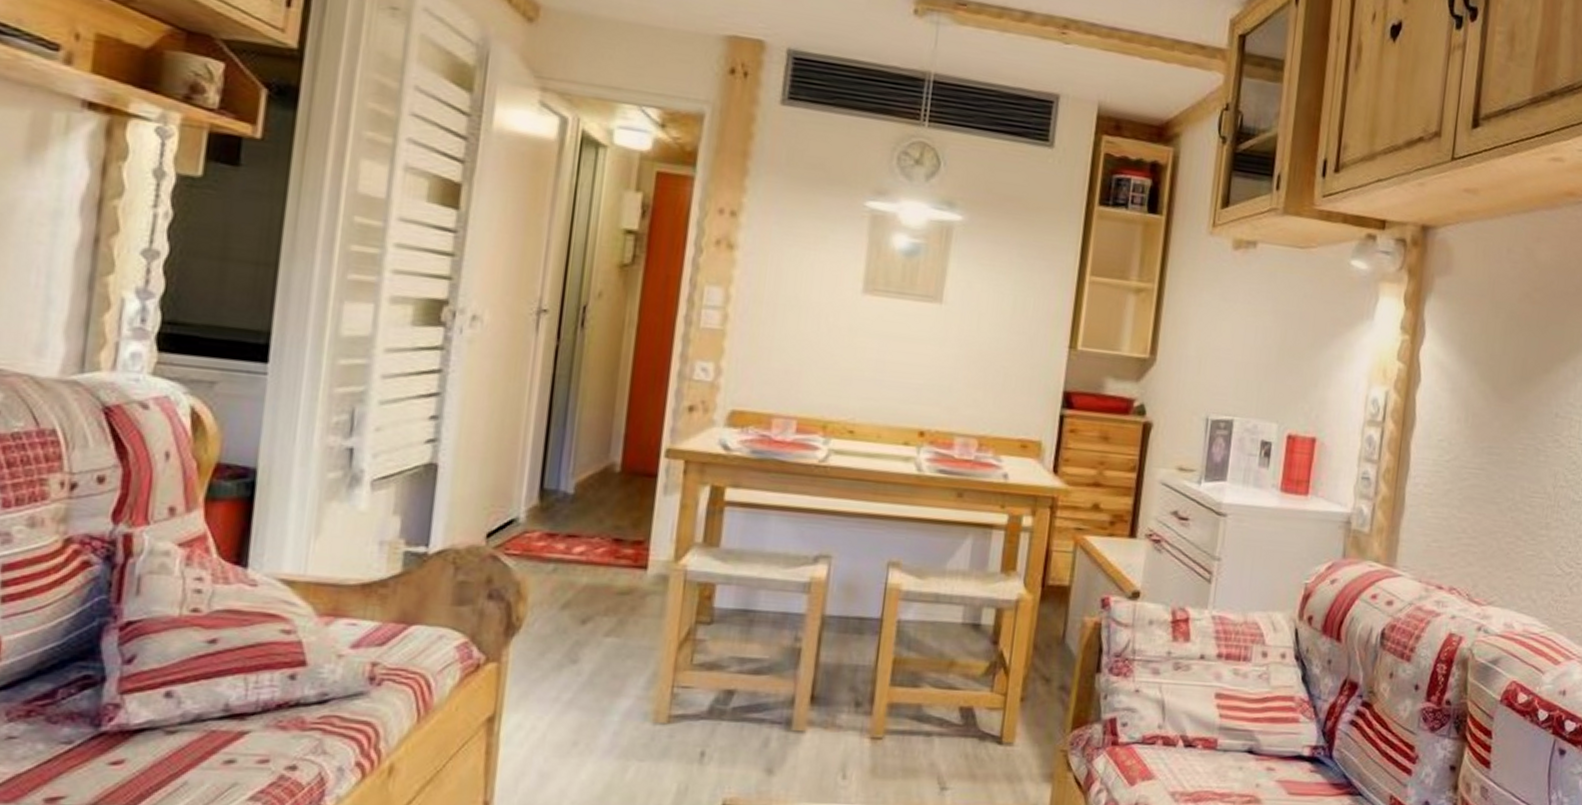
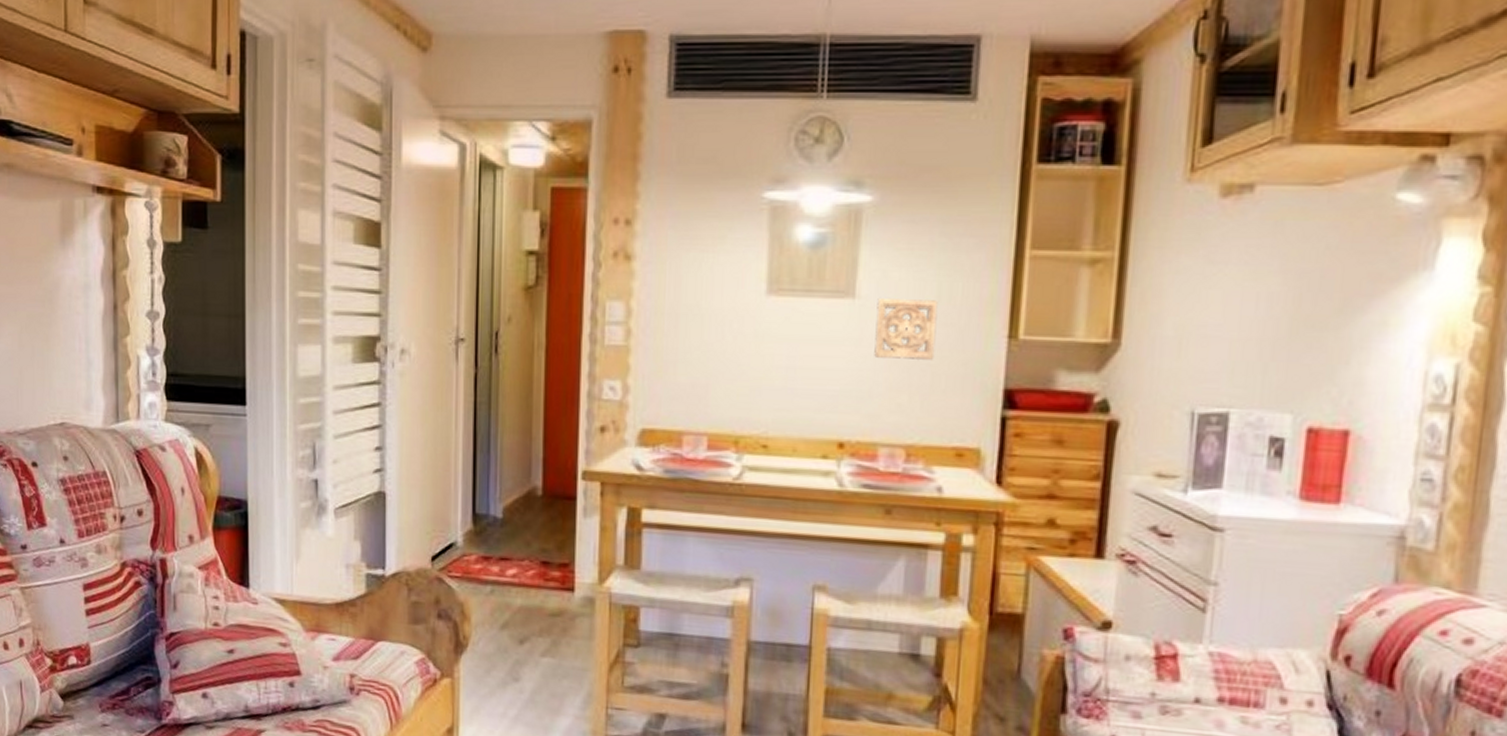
wall ornament: none [956,305,1013,362] -> present [874,298,938,360]

